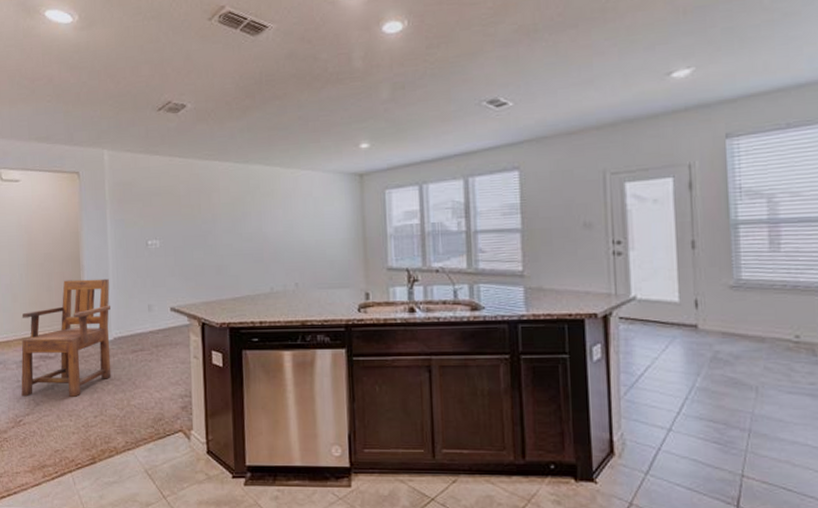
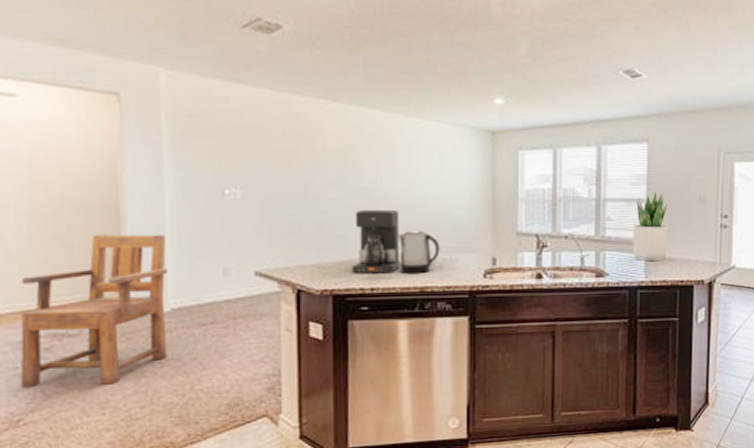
coffee maker: none [243,251,284,309] -> present [351,209,401,274]
kettle: none [281,268,318,309] -> present [399,229,440,275]
planter: none [509,220,550,294] -> present [633,192,668,262]

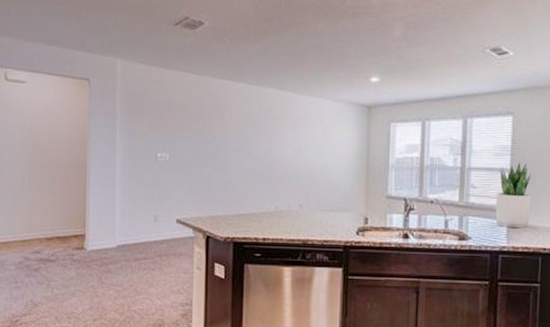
armchair: present [20,234,169,389] -> none [19,186,117,300]
coffee maker: present [351,209,401,274] -> none [248,171,288,227]
kettle: present [399,229,440,275] -> none [286,190,320,229]

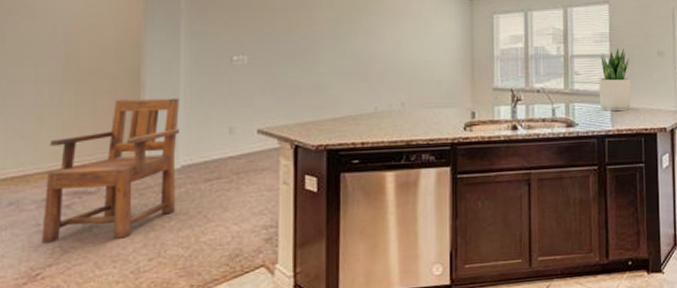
armchair: none [19,186,117,300] -> present [41,98,181,244]

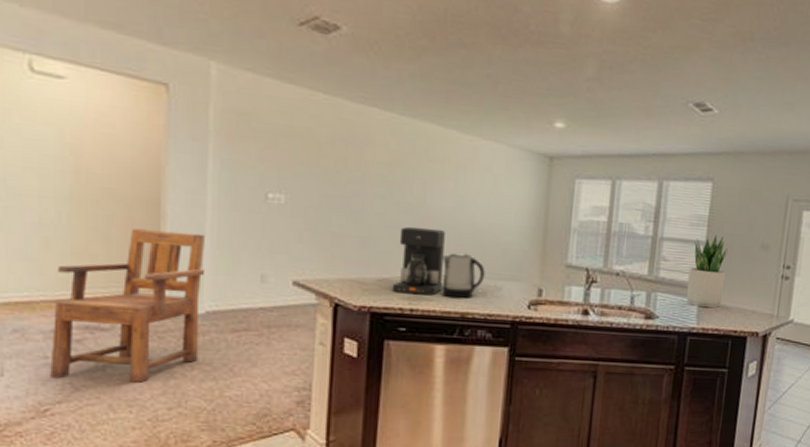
coffee maker: none [344,70,389,130] -> present [392,226,445,296]
kettle: none [387,88,424,129] -> present [441,252,485,299]

